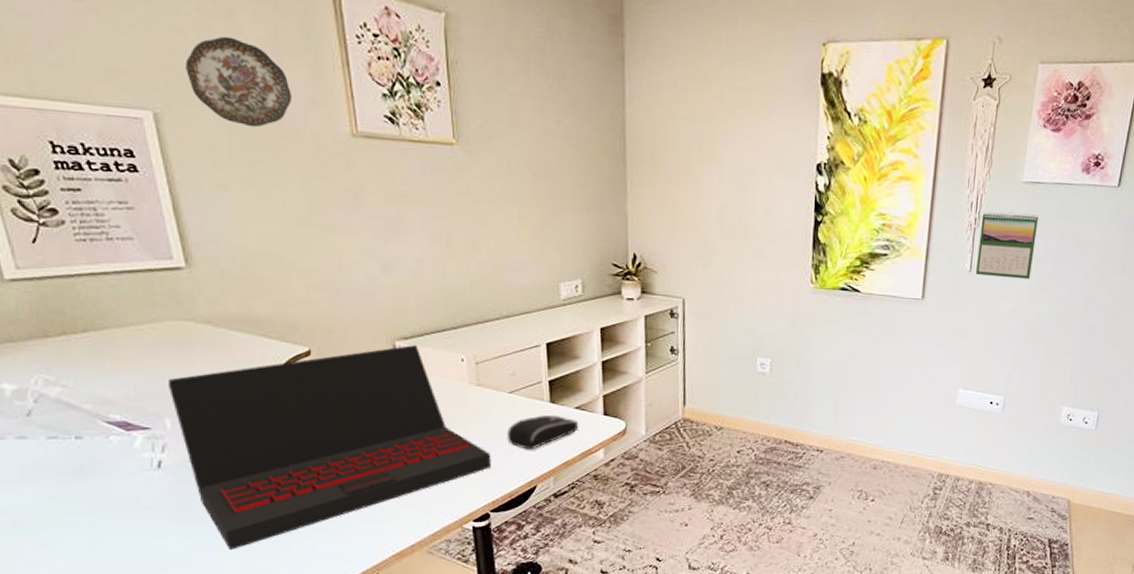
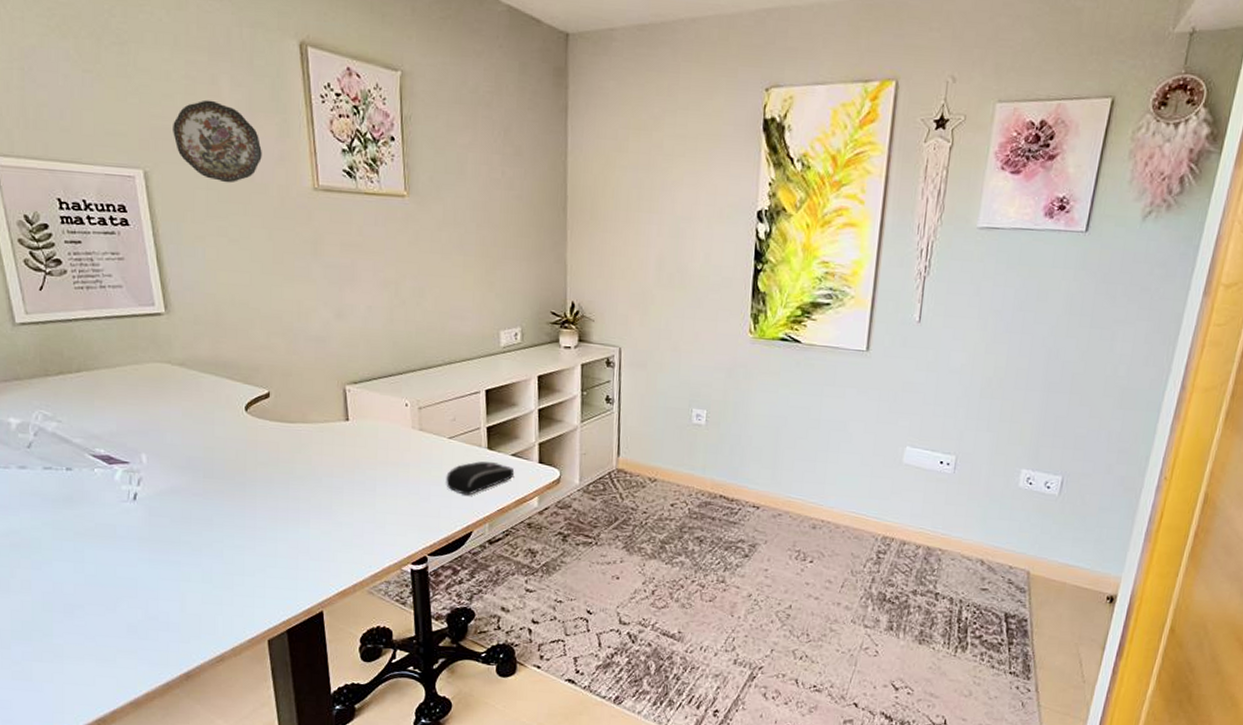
laptop: present [167,344,491,551] -> none [145,388,430,581]
calendar: present [975,211,1039,280] -> none [925,259,995,331]

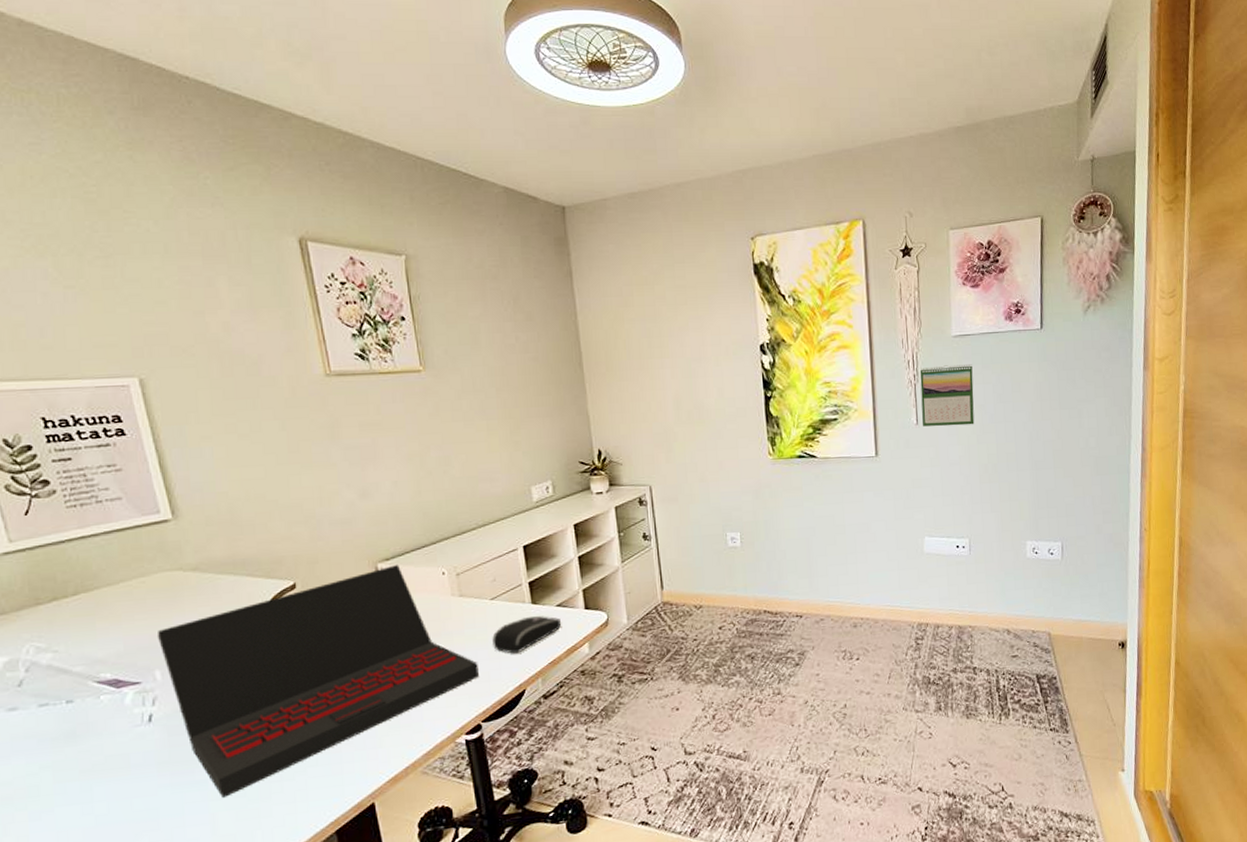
laptop: none [145,388,430,581] -> present [157,564,479,799]
decorative plate: present [173,99,262,183] -> none [168,302,268,380]
calendar: none [925,259,995,331] -> present [920,364,975,427]

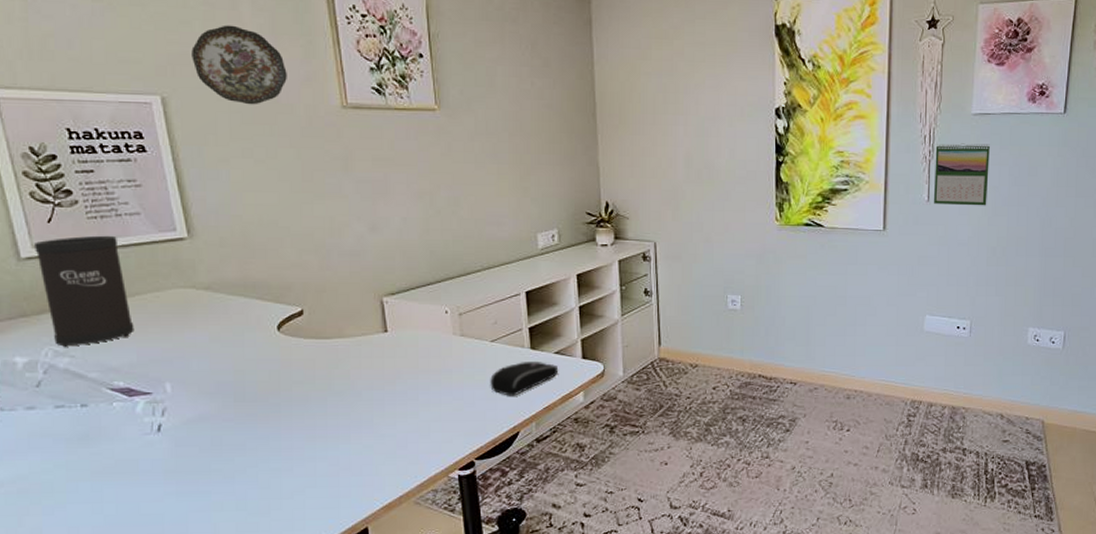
speaker: none [12,523,120,643] -> present [35,235,134,348]
laptop: present [157,564,479,799] -> none [168,299,475,510]
decorative plate: none [168,302,268,380] -> present [191,25,287,105]

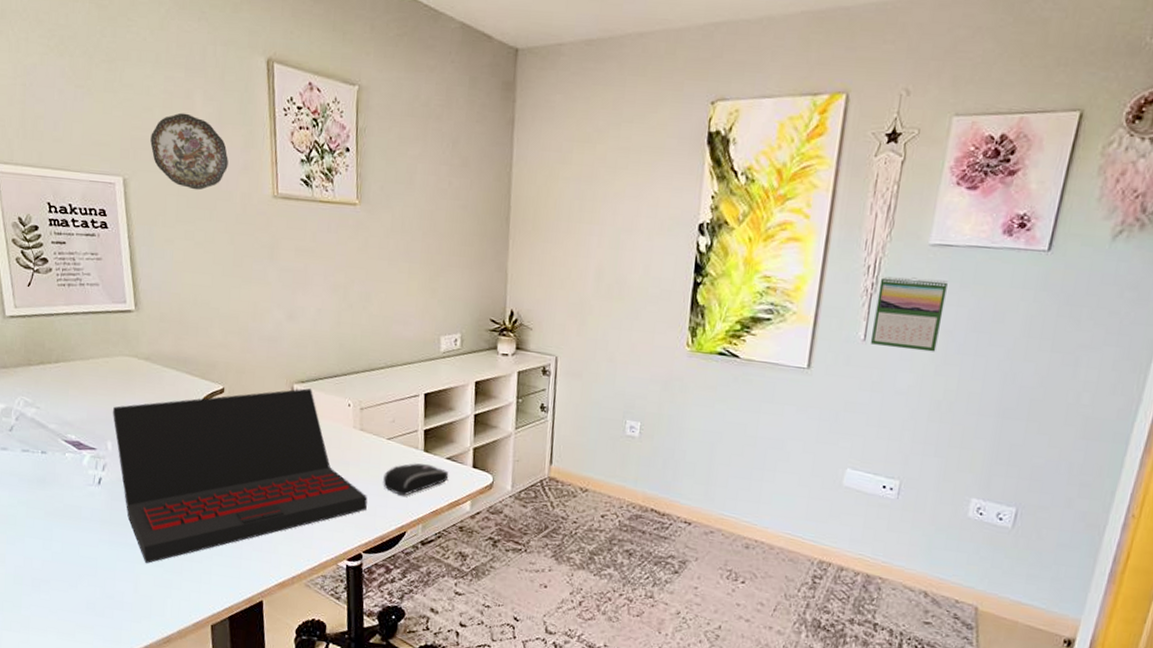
speaker: present [35,235,134,348] -> none [16,301,87,400]
laptop: none [168,299,475,510] -> present [112,388,368,564]

